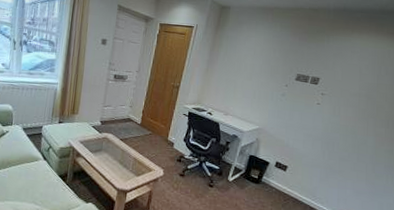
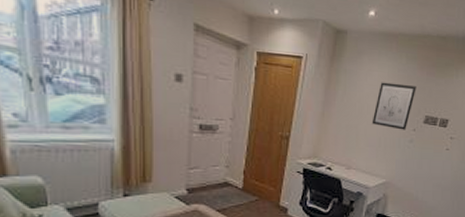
wall art: none [248,46,289,86] -> present [371,82,417,130]

